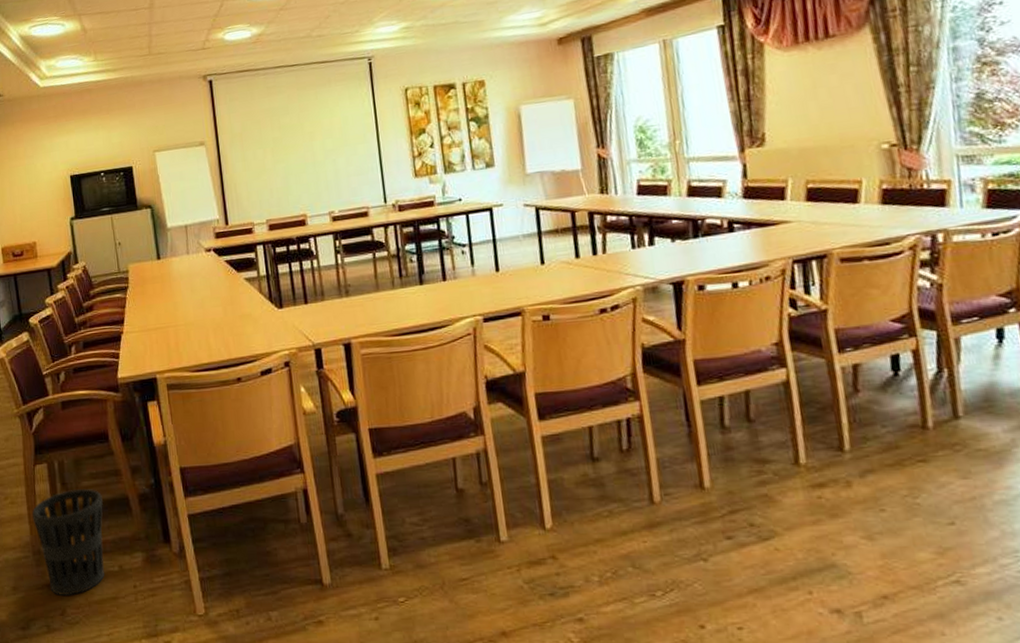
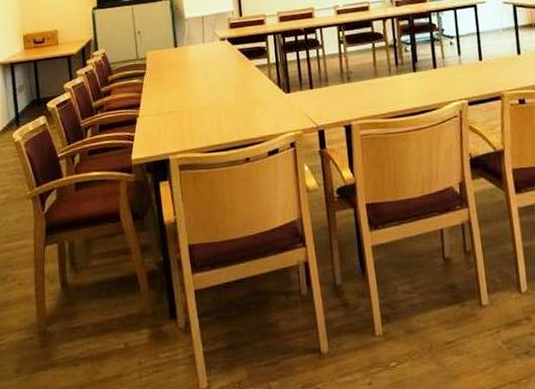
wastebasket: present [32,489,105,595] -> none [39,268,112,376]

